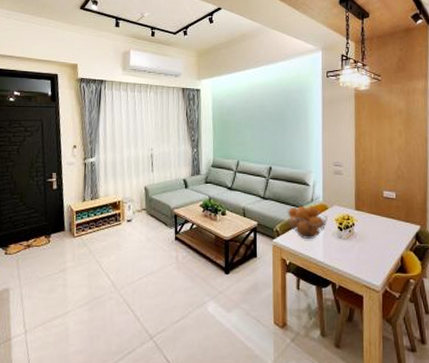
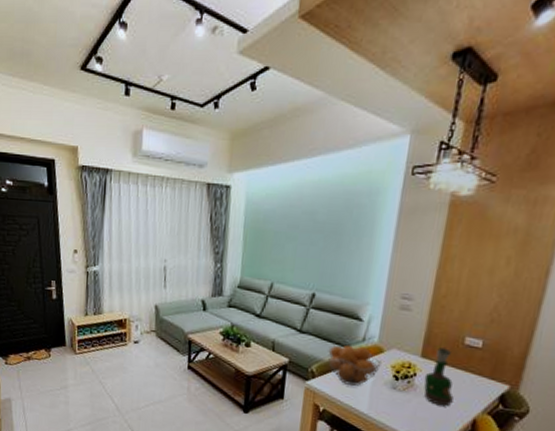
grog bottle: none [360,201,384,248] -> present [423,347,454,407]

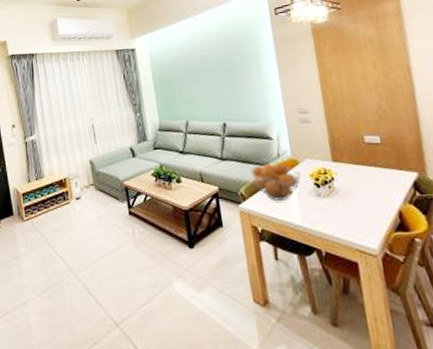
grog bottle: present [423,347,454,407] -> none [341,149,375,204]

